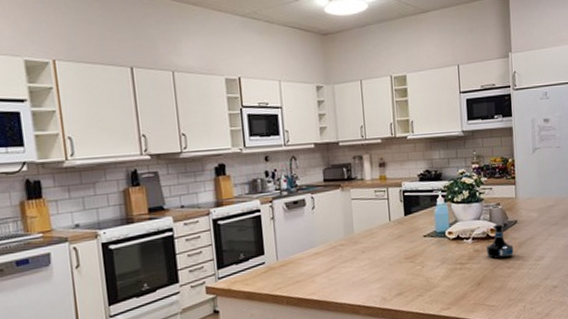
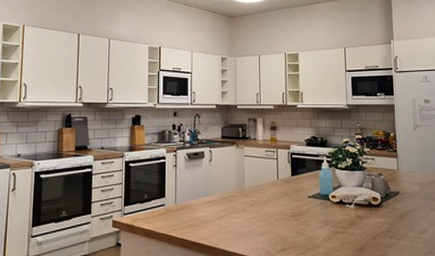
tequila bottle: present [486,223,514,259] -> none [368,193,396,228]

